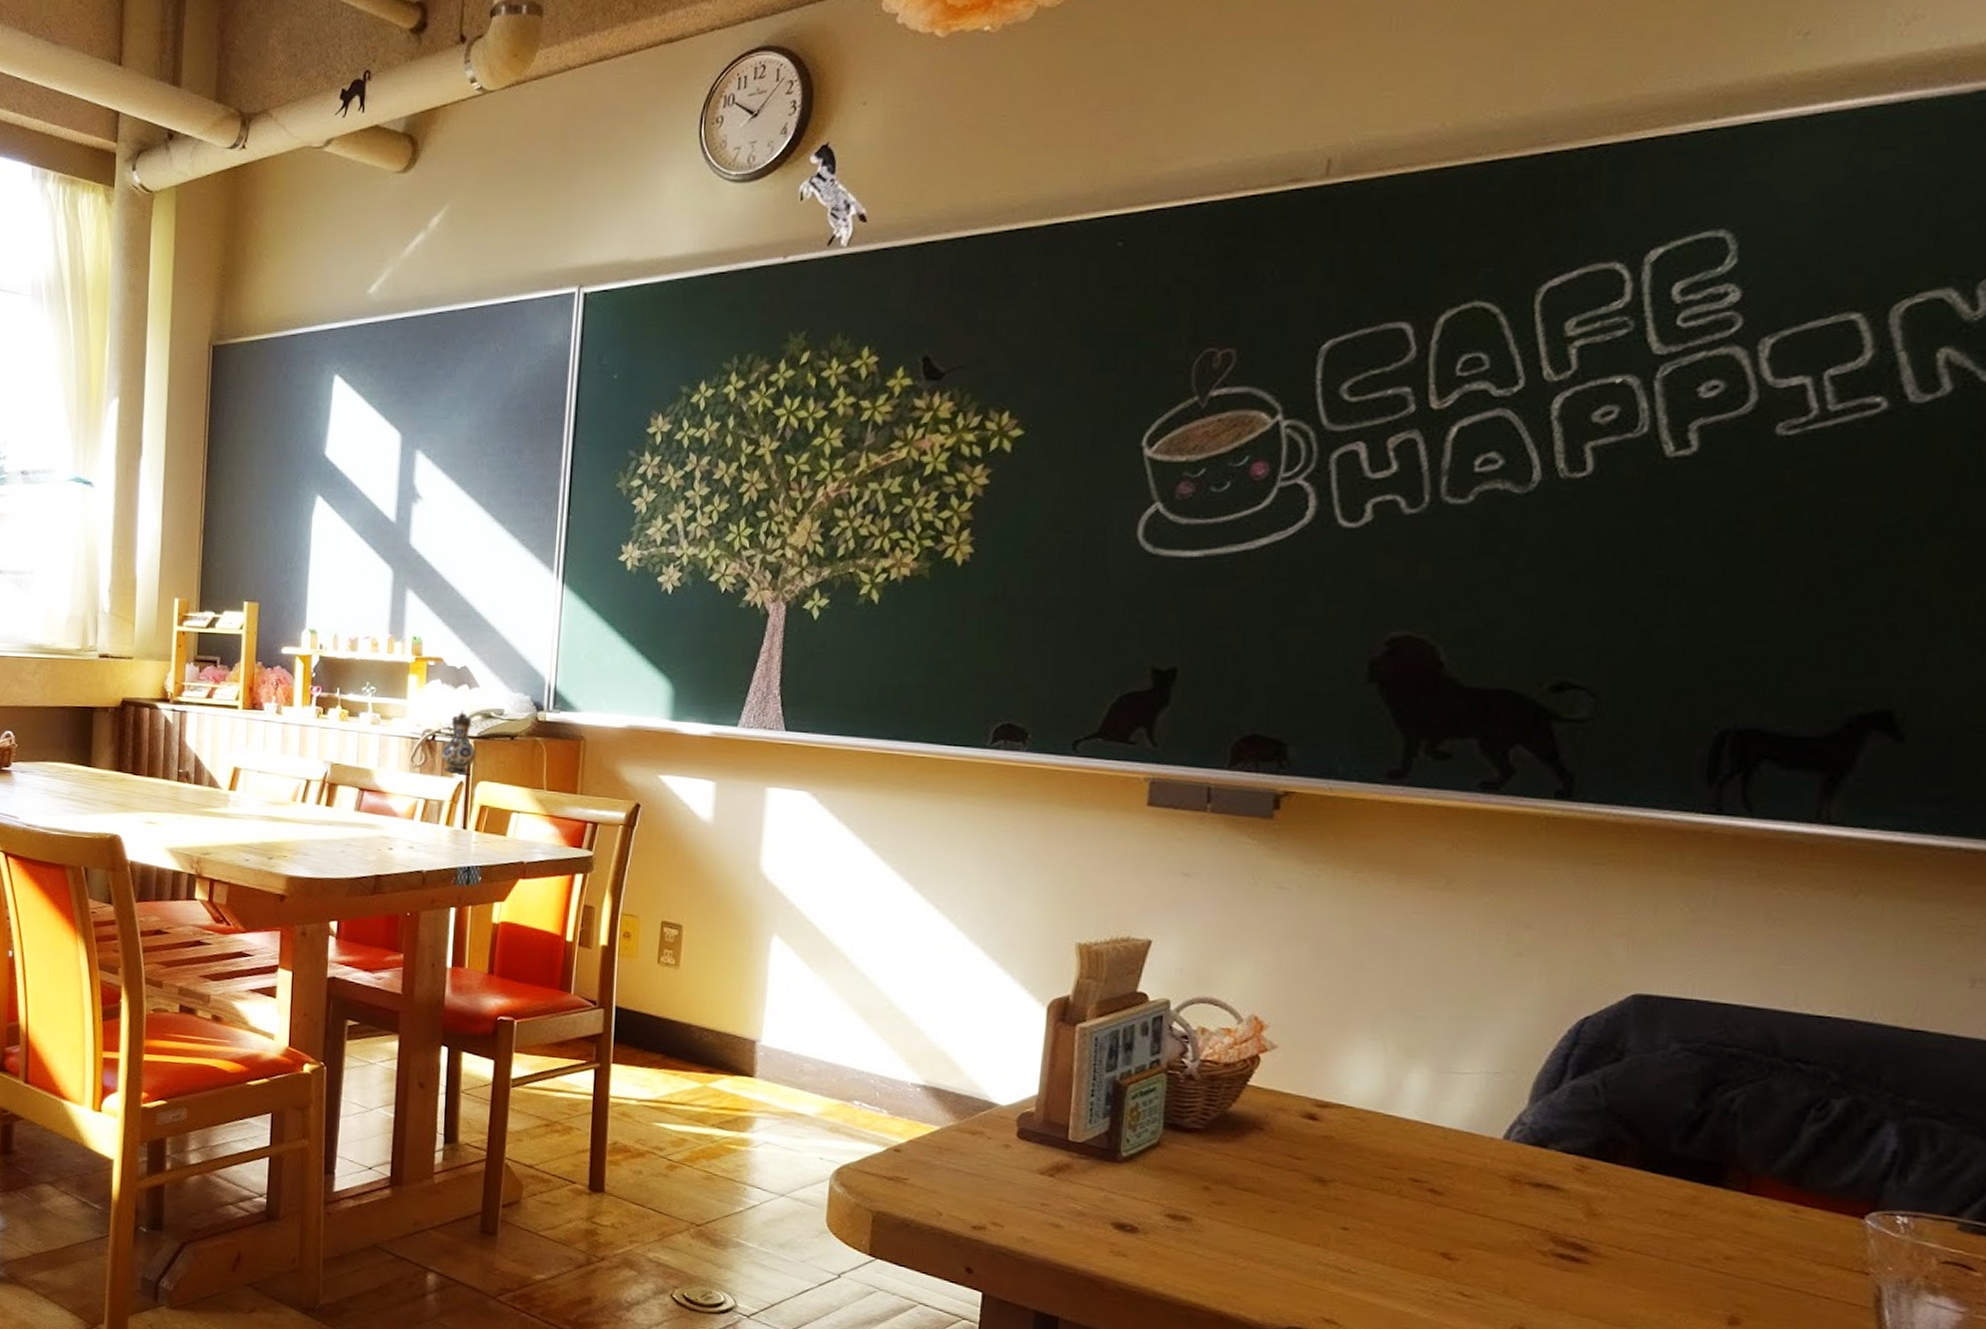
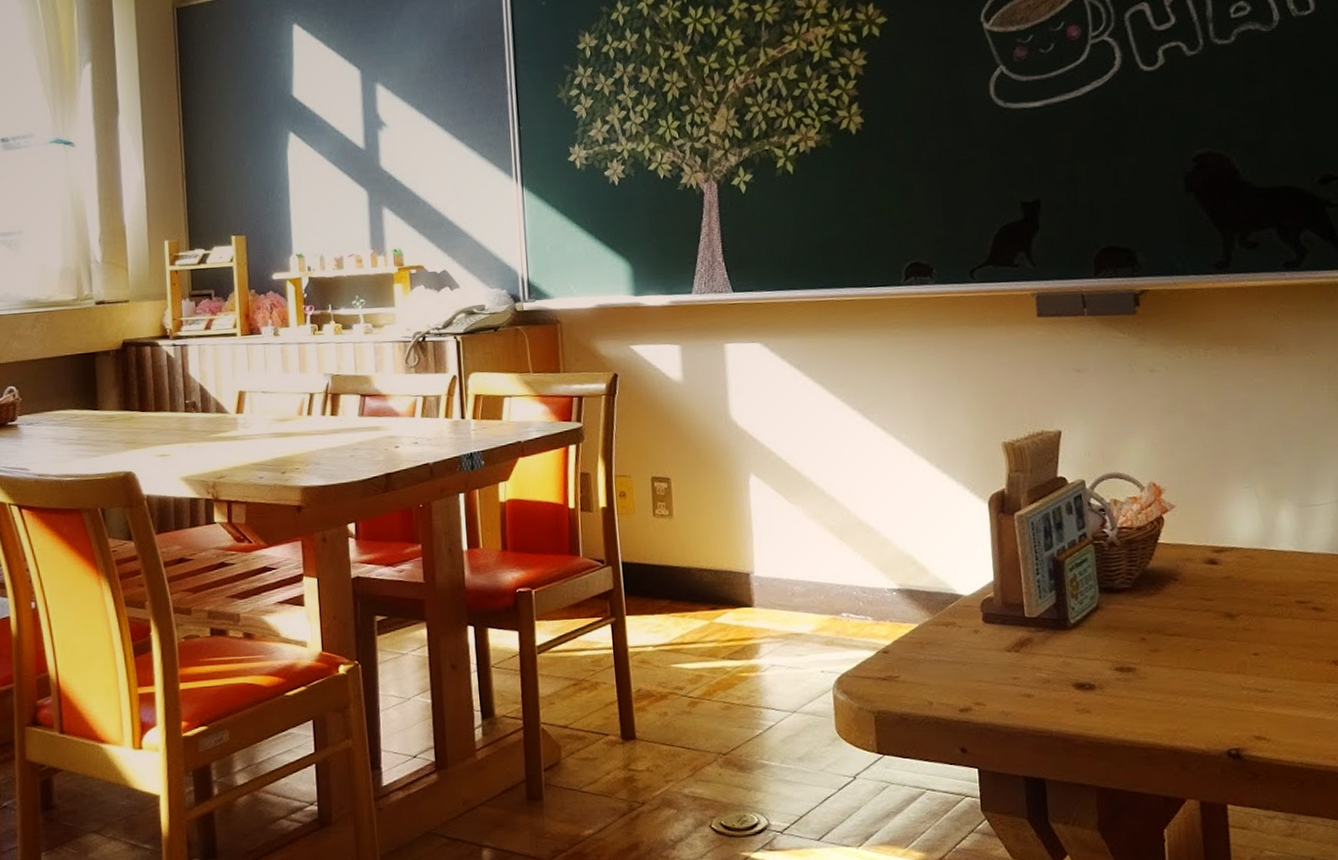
lidded jug: present [440,710,476,774] -> none [432,310,465,369]

